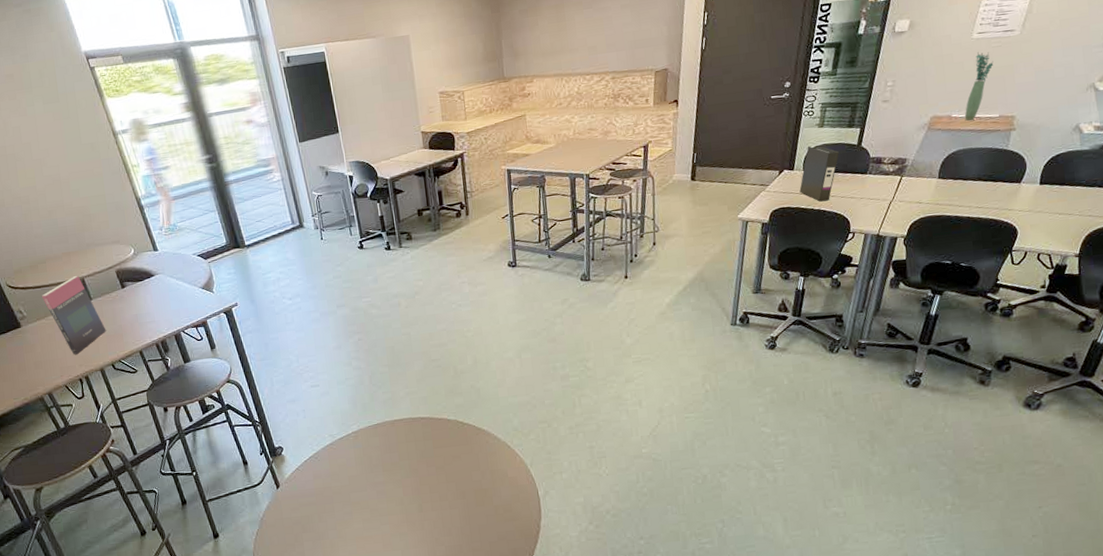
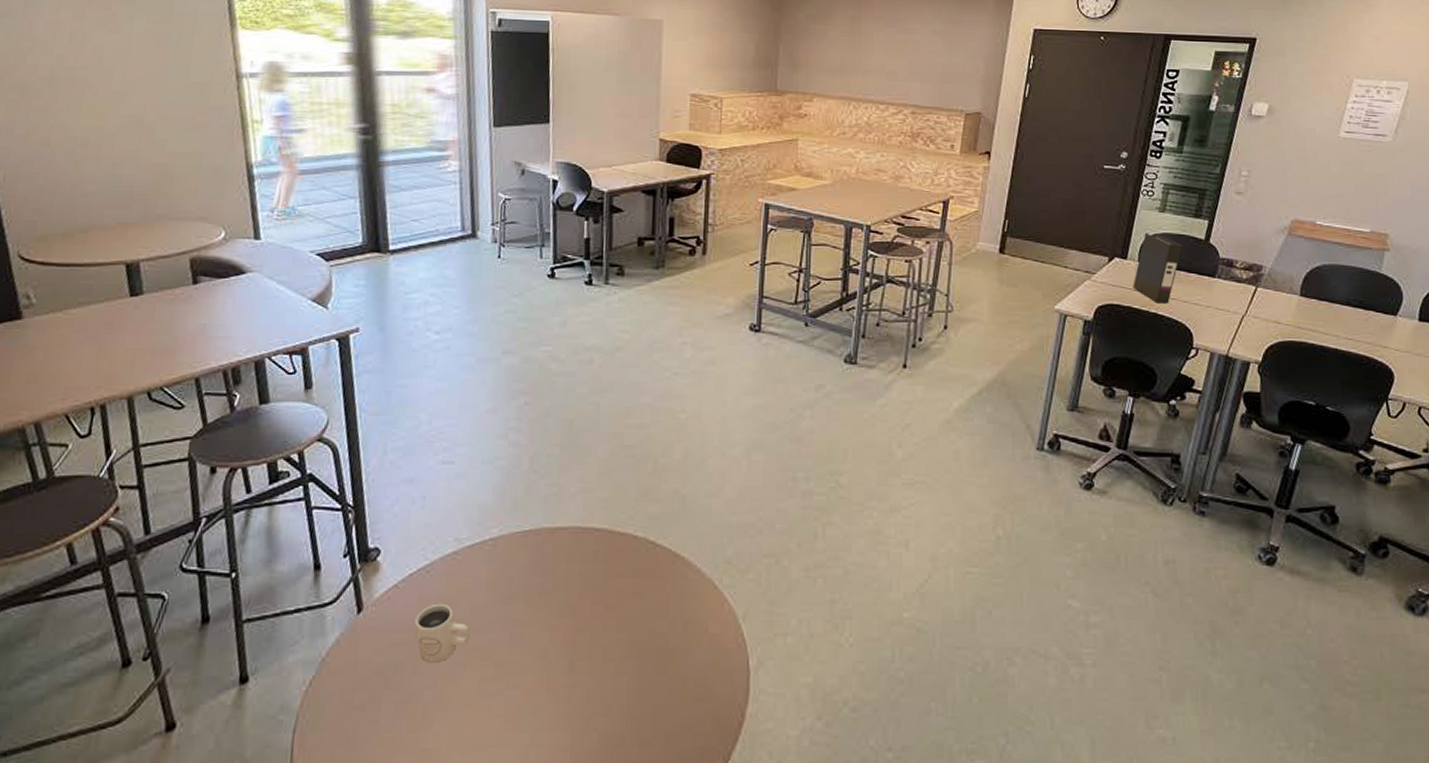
book: present [41,276,107,355] -> none [66,258,153,370]
mug: none [314,476,352,514] -> present [415,603,471,663]
vase: present [964,52,994,121] -> none [1330,153,1364,233]

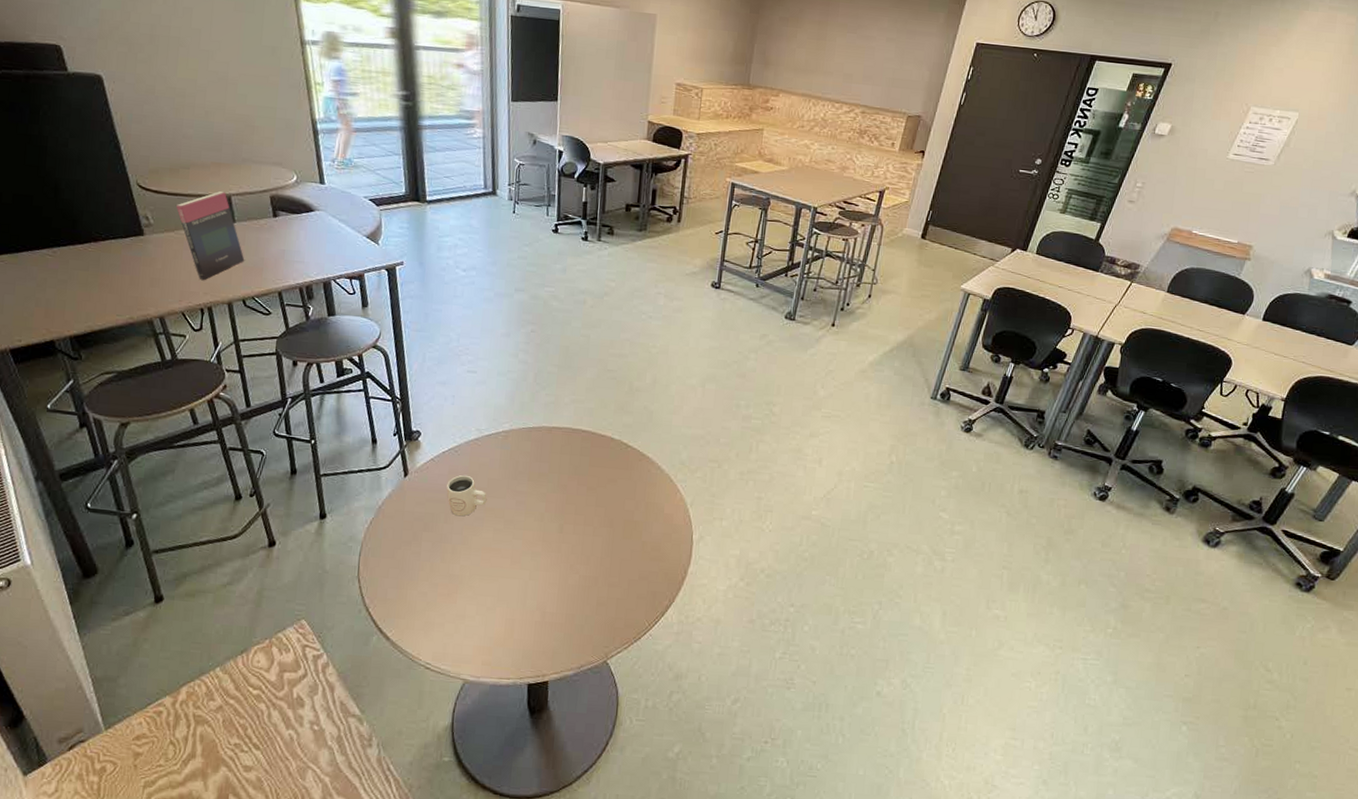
book: none [66,258,153,370] -> present [175,191,245,280]
binder: present [1133,232,1182,304] -> none [1028,229,1075,291]

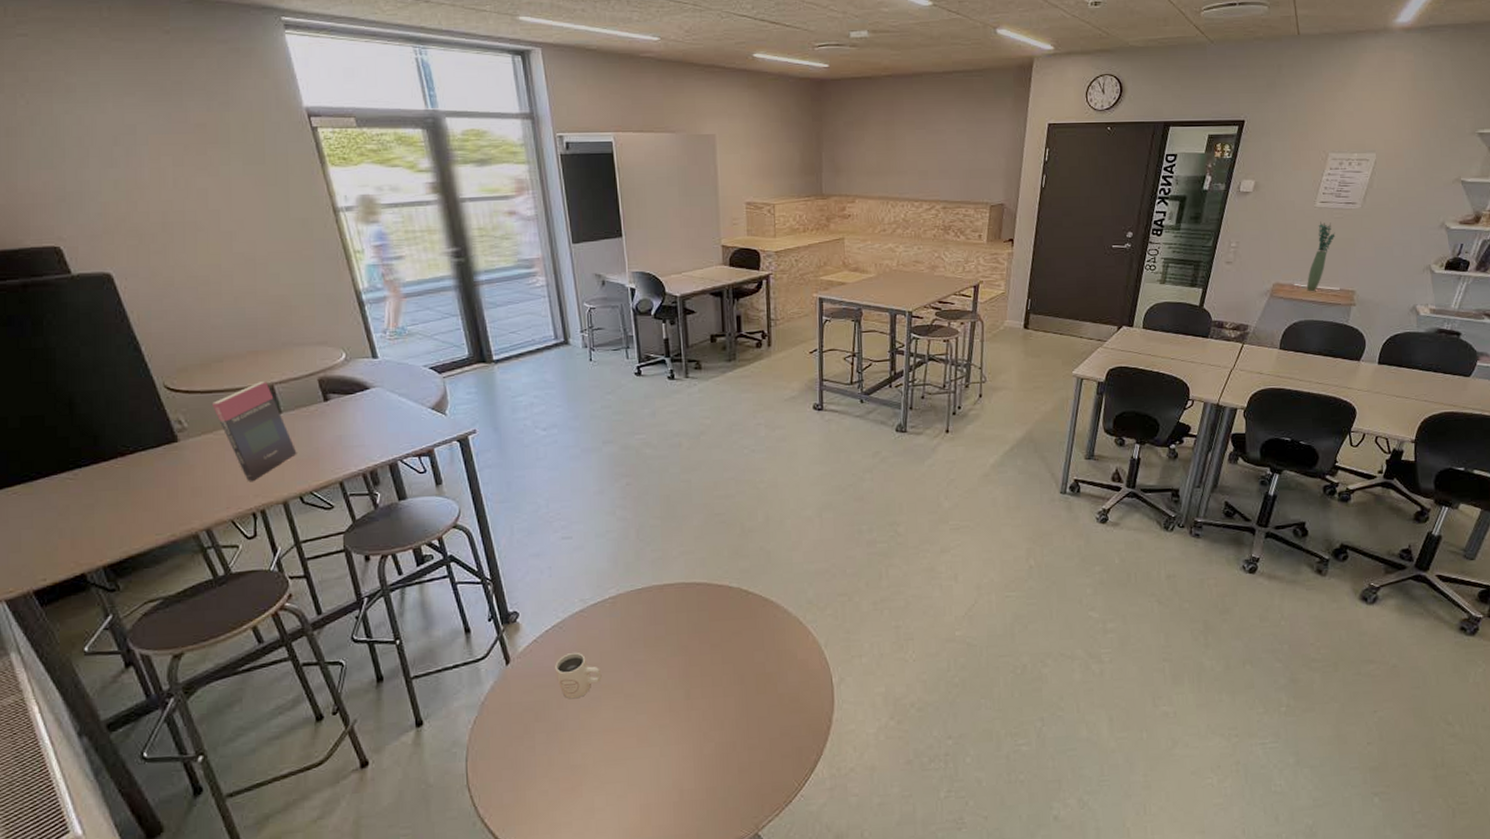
vase: none [1204,173,1243,242] -> present [1306,221,1336,292]

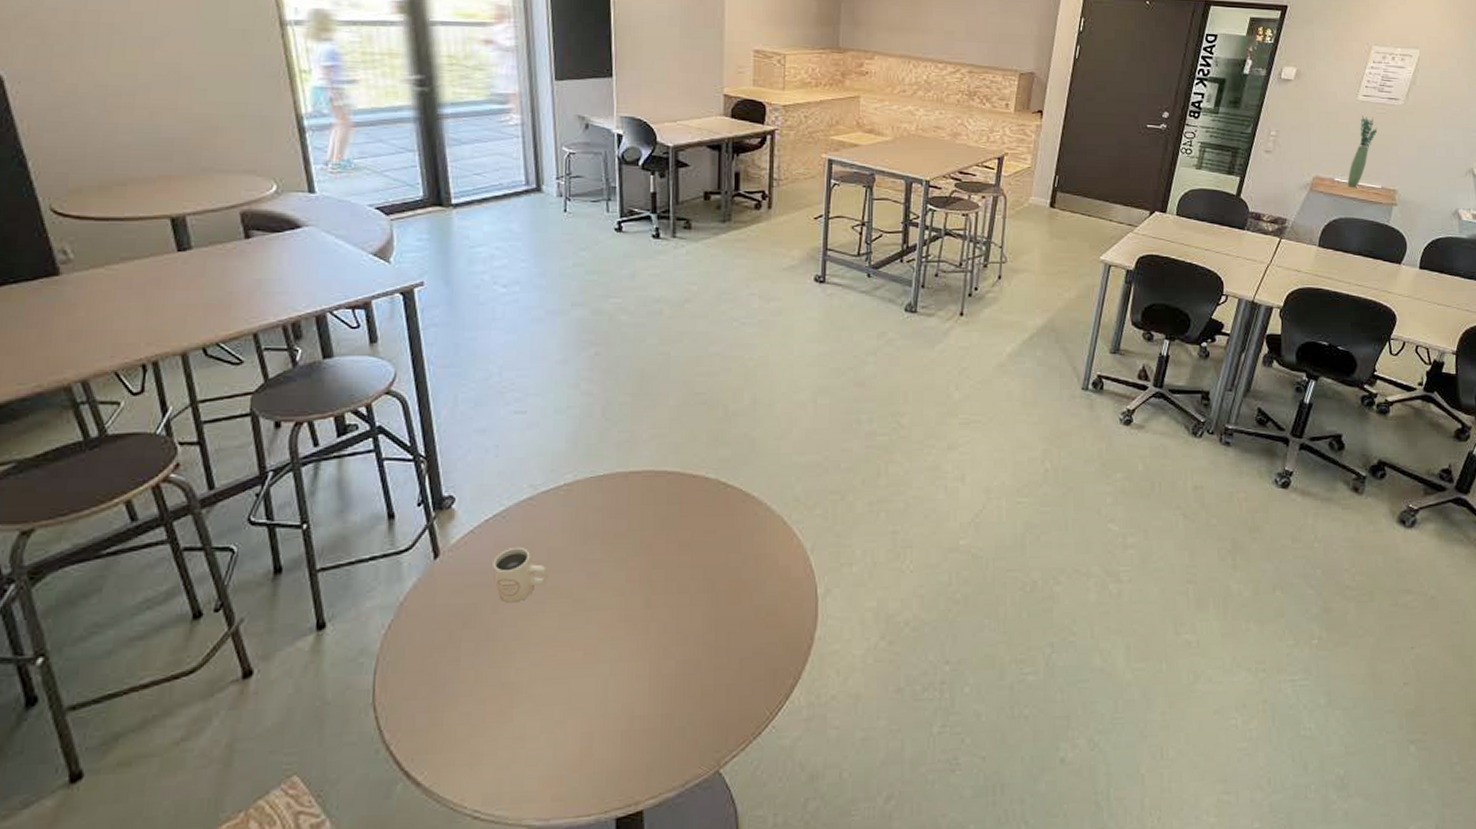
book: present [211,382,297,481] -> none [106,211,206,326]

